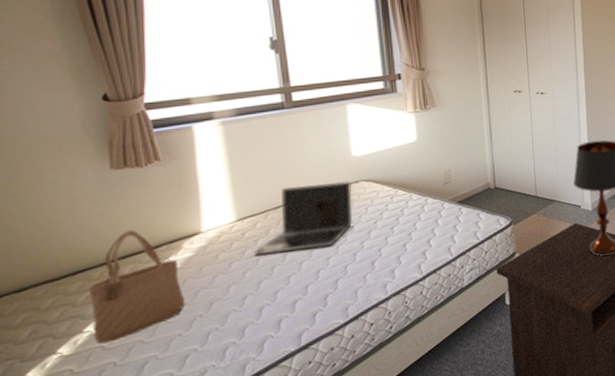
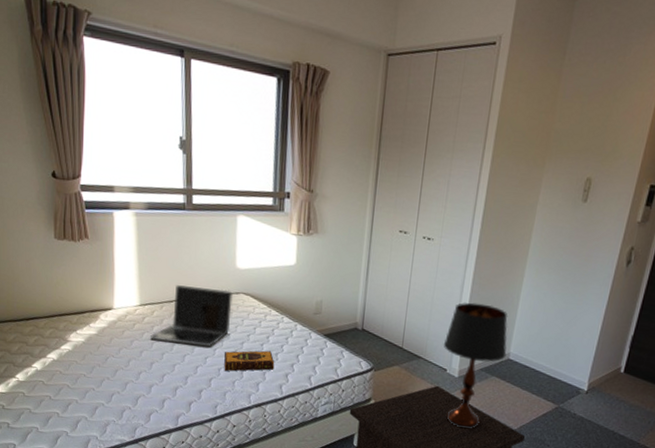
tote bag: present [88,230,186,345] -> none [36,293,99,380]
hardback book: none [350,232,410,268] -> present [224,350,275,372]

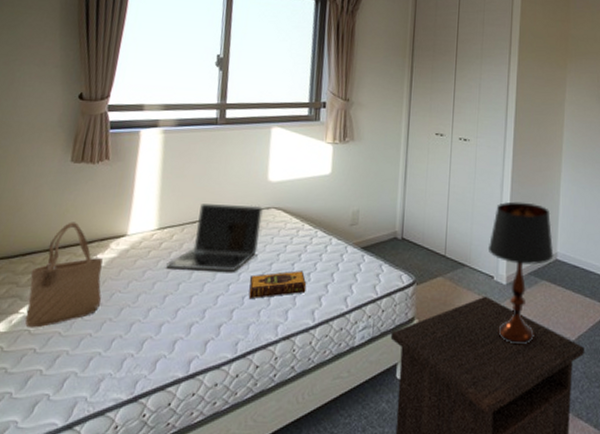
tote bag: none [36,293,99,380] -> present [24,222,104,328]

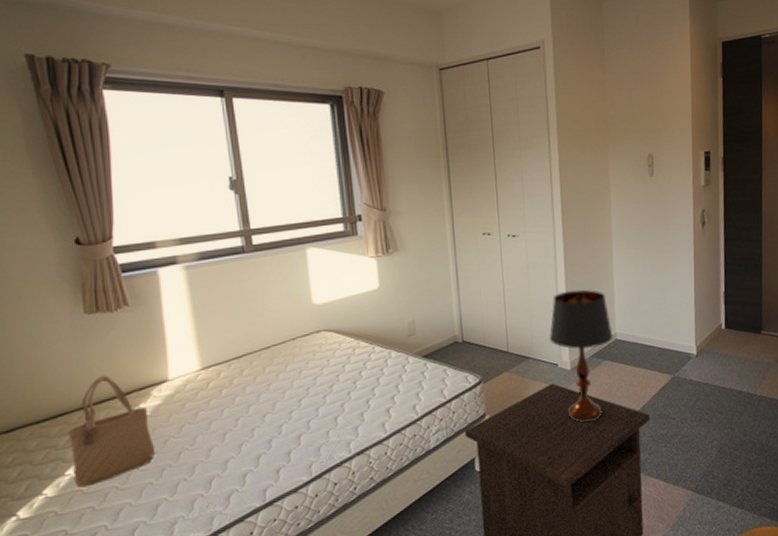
laptop: present [166,204,263,272] -> none [219,330,315,406]
hardback book: present [248,270,307,300] -> none [312,387,373,423]

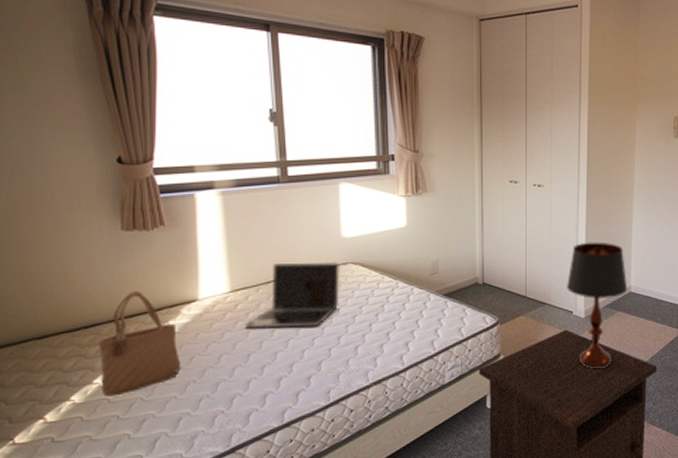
laptop: none [219,330,315,406] -> present [245,261,340,328]

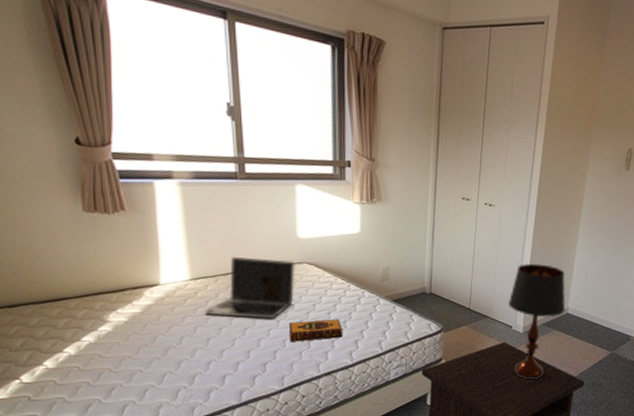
tote bag: present [98,291,182,397] -> none [66,270,146,365]
hardback book: none [335,320,393,351] -> present [289,319,343,343]

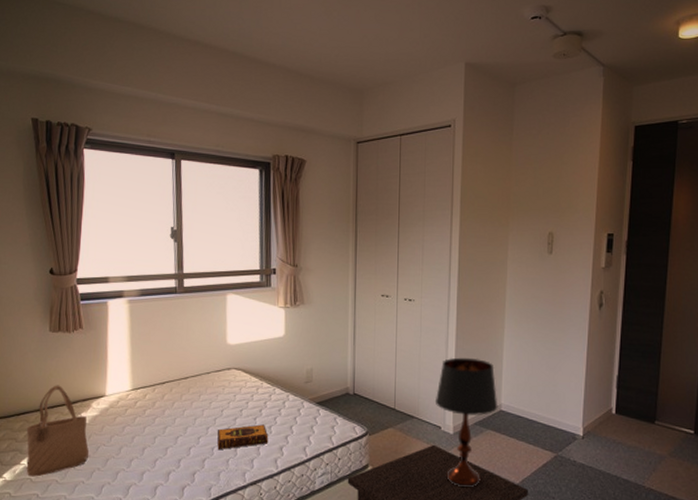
tote bag: none [66,270,146,365] -> present [26,385,90,477]
laptop: present [205,257,295,319] -> none [143,366,224,427]

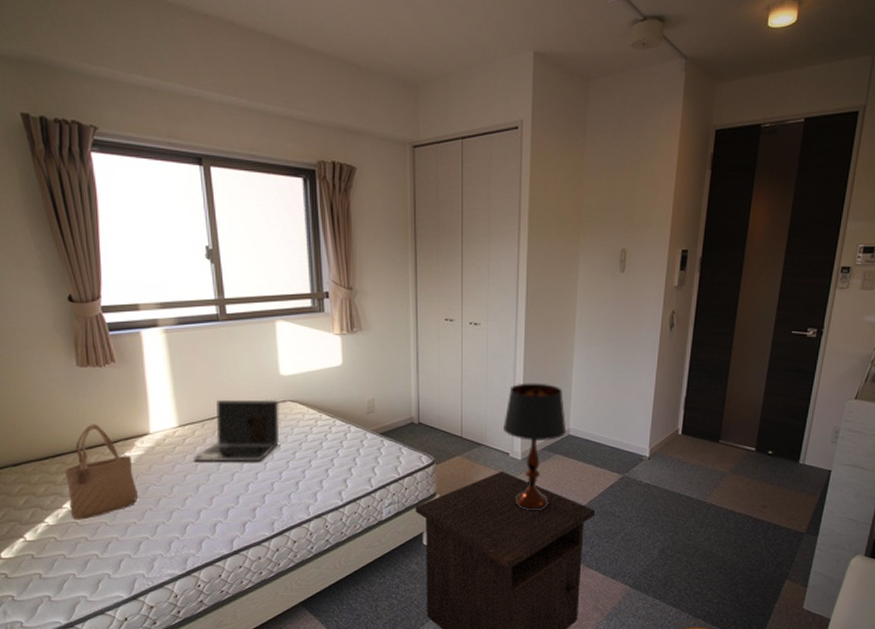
laptop: none [143,366,224,427] -> present [194,399,280,462]
hardback book: present [217,424,269,451] -> none [277,457,331,485]

